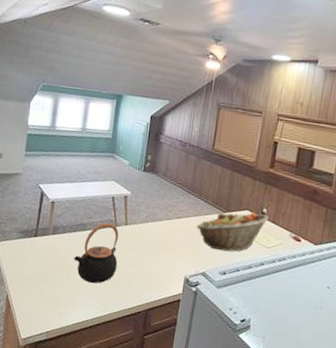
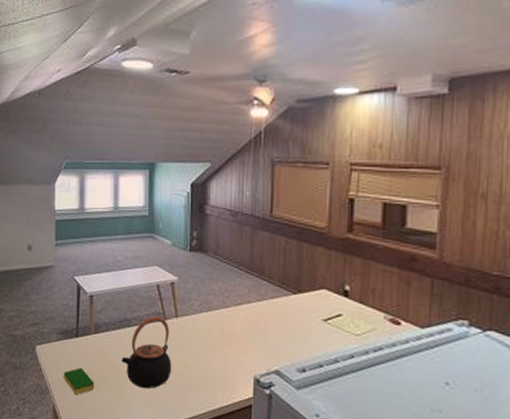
dish sponge: none [19,263,48,287] -> present [64,368,95,395]
fruit basket: present [196,212,269,252] -> none [262,290,354,343]

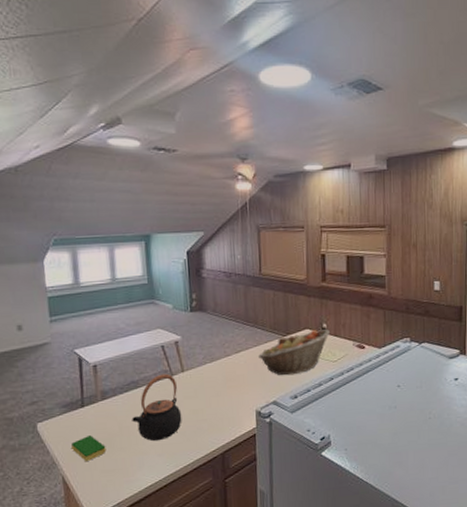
fruit basket: none [262,290,354,343] -> present [258,329,330,376]

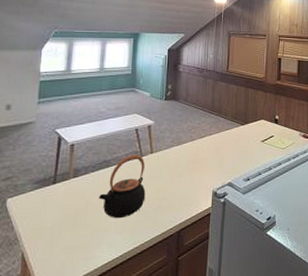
dish sponge: present [71,435,107,462] -> none [37,212,70,239]
fruit basket: present [258,329,330,376] -> none [219,120,281,160]

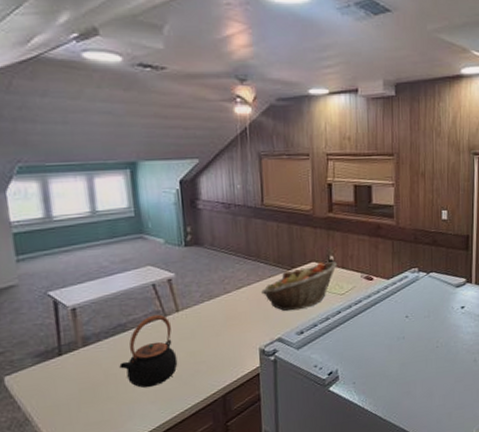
fruit basket: none [219,120,281,160] -> present [261,261,337,311]

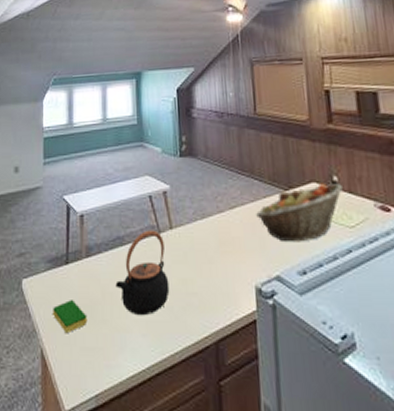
dish sponge: none [47,386,90,416] -> present [53,300,88,334]

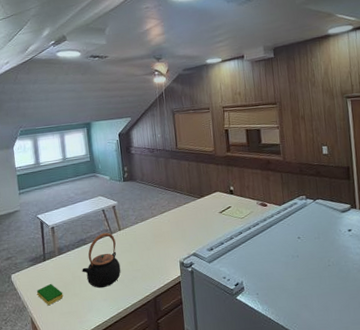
fruit basket: present [256,183,343,243] -> none [179,191,237,231]

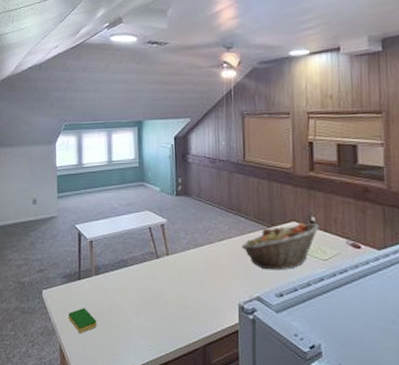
teapot: present [82,232,121,288] -> none [120,255,166,323]
fruit basket: none [179,191,237,231] -> present [242,222,319,271]

